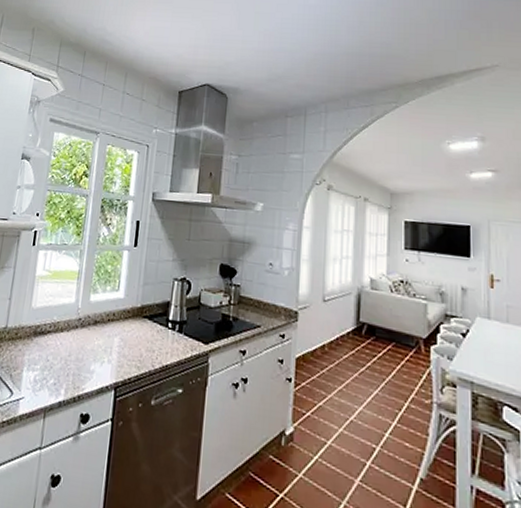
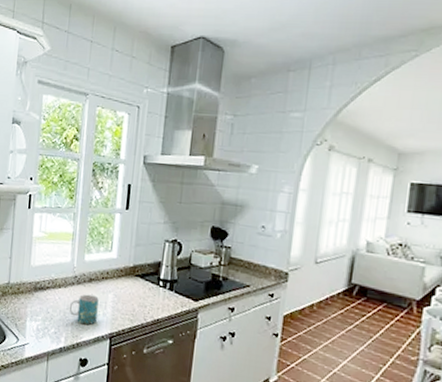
mug: none [71,338,104,374] -> present [69,294,99,325]

